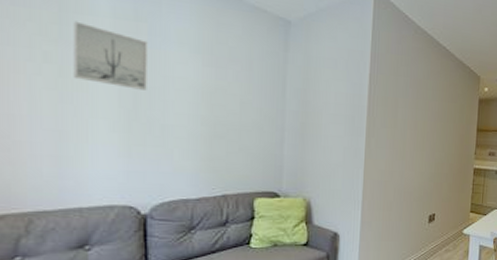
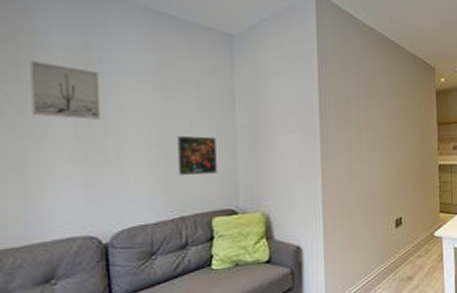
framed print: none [224,115,264,156] -> present [177,135,217,175]

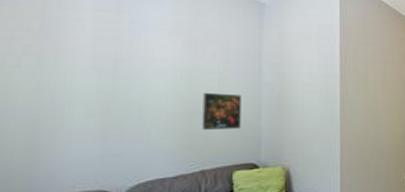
wall art: present [30,60,101,120] -> none [52,15,128,74]

